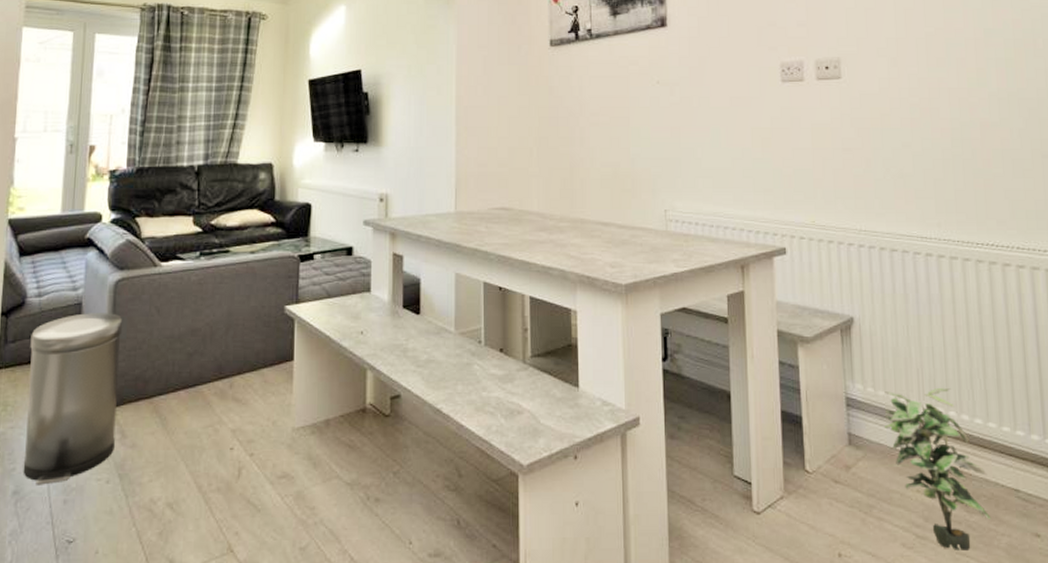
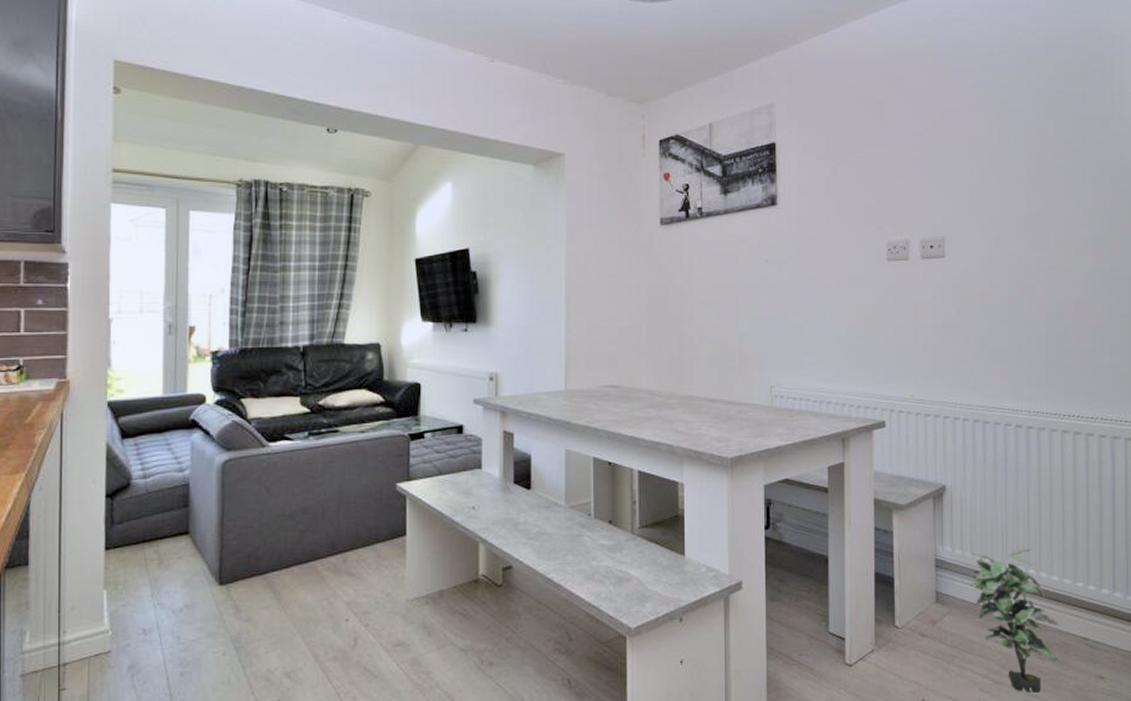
pedal bin: present [23,313,123,485] -> none [138,493,232,659]

